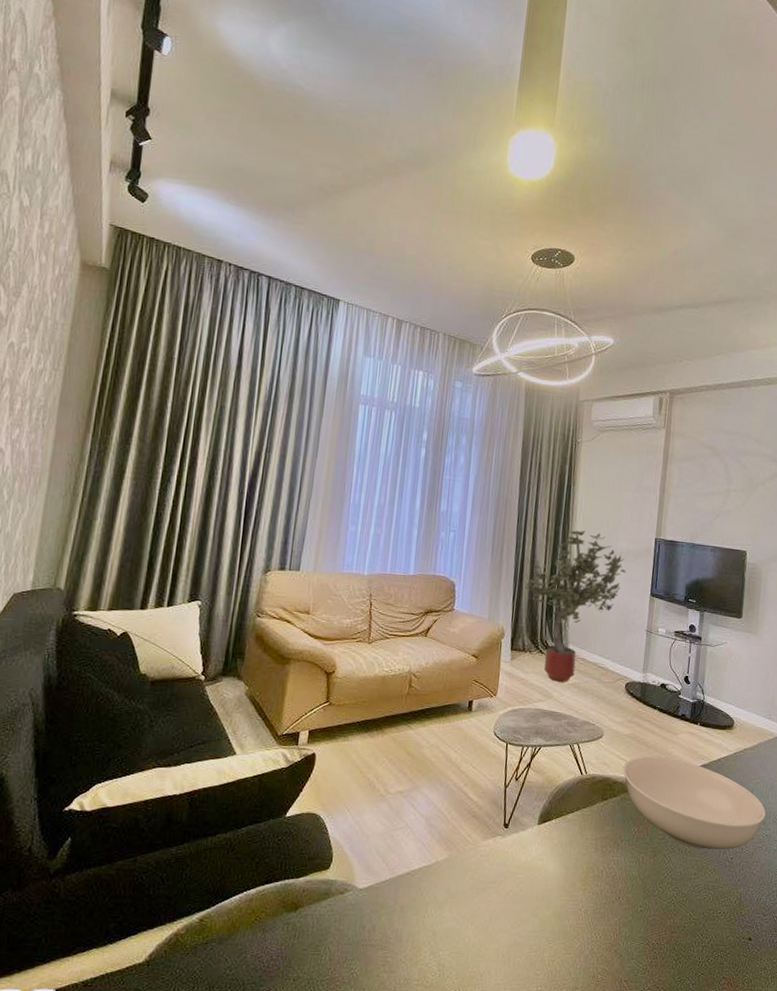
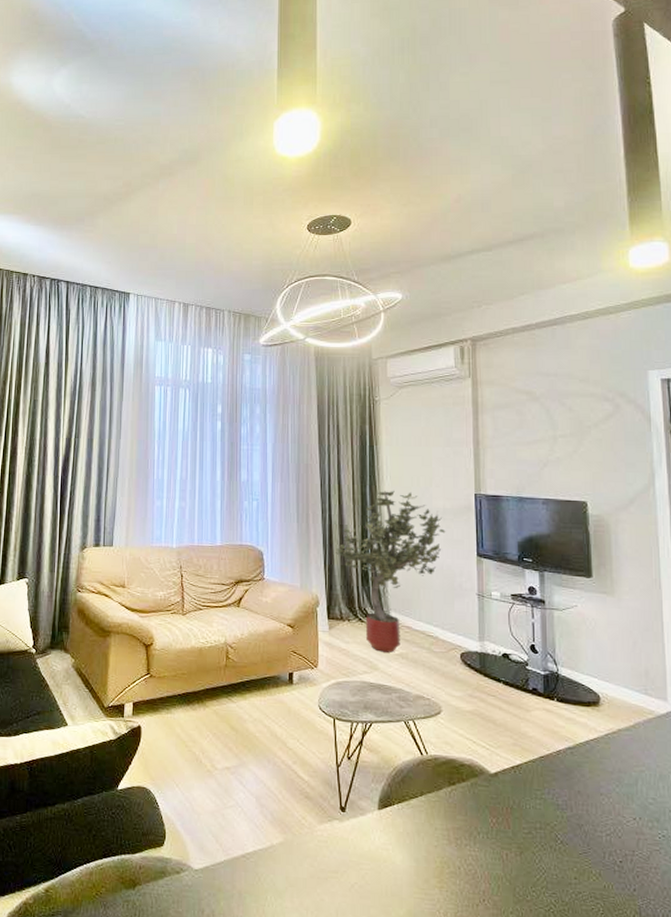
bowl: present [623,756,766,850] -> none [469,736,658,851]

